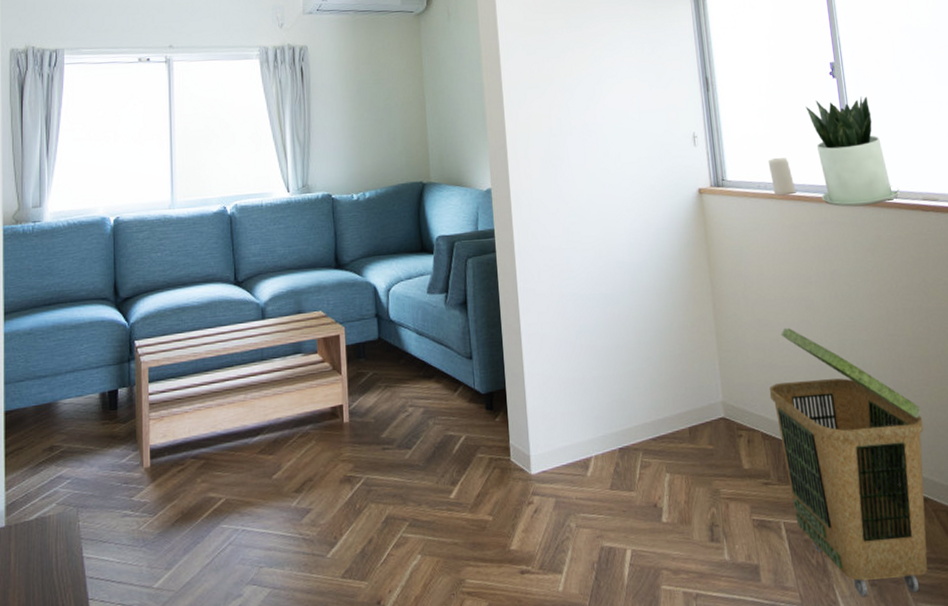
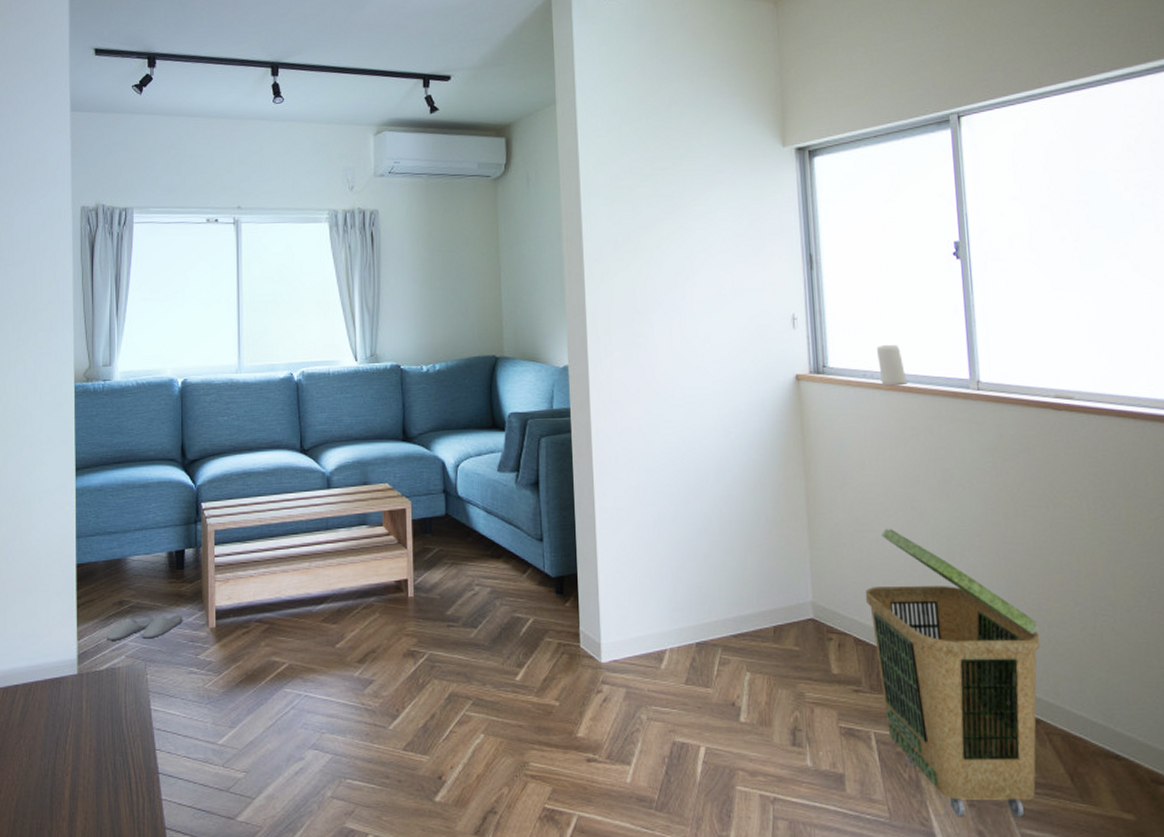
slippers: none [36,456,117,489] -> present [106,614,183,641]
planter: present [805,96,900,207] -> none [923,280,1028,402]

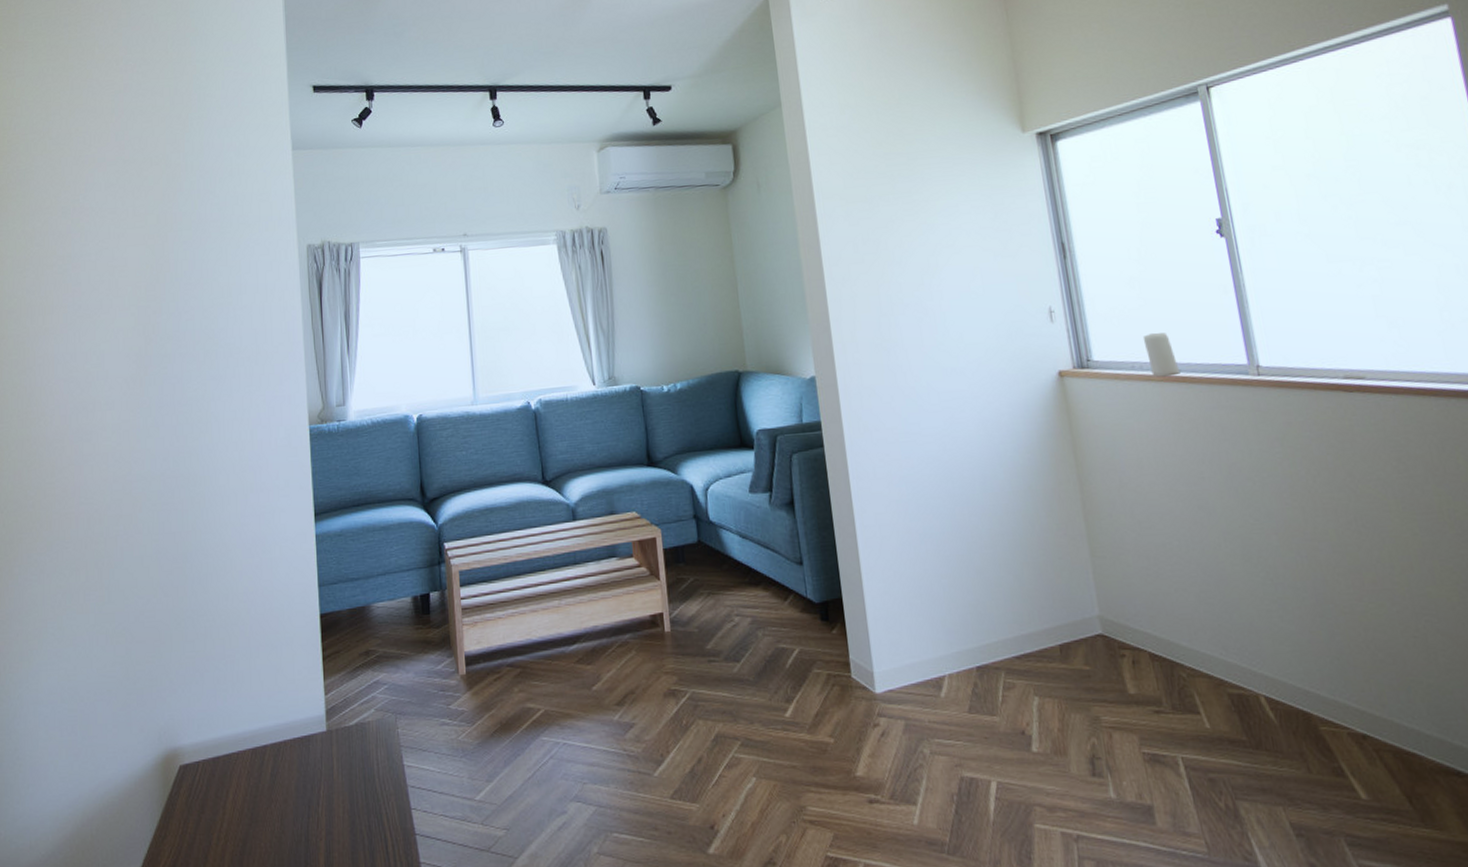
slippers: present [106,614,183,641] -> none [354,662,432,694]
laundry basket: present [865,528,1041,818] -> none [1156,530,1371,850]

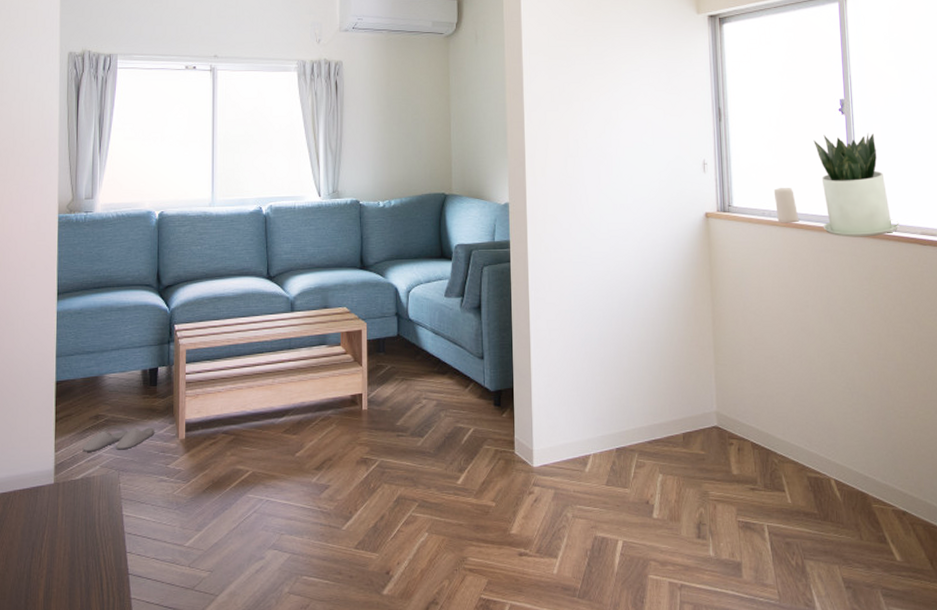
slippers: none [354,662,432,694] -> present [82,427,155,452]
planter: none [1187,257,1314,389] -> present [813,133,899,238]

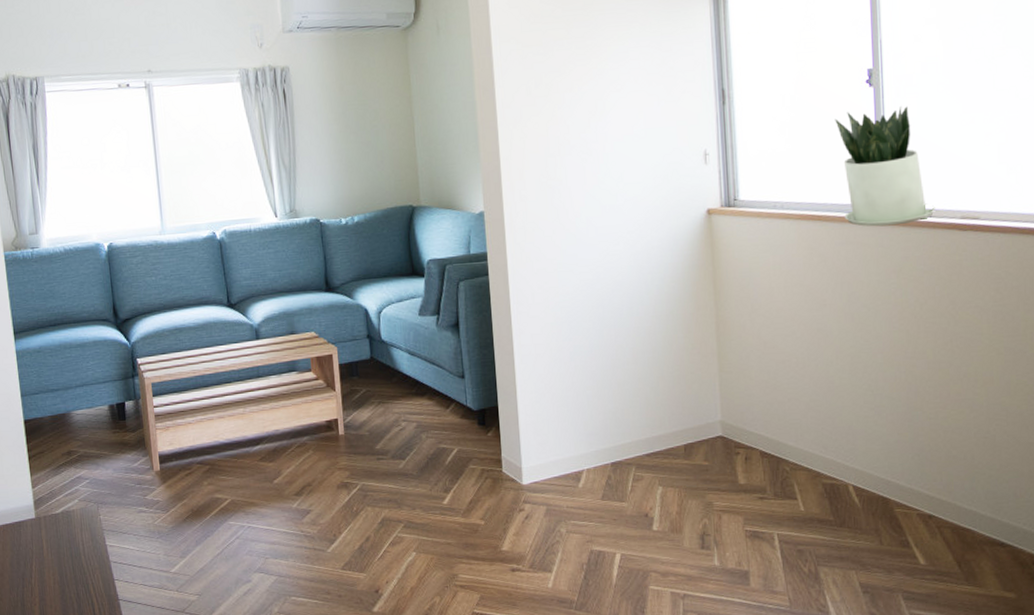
slippers: present [82,427,155,452] -> none [59,460,129,487]
candle: present [773,187,799,223] -> none [787,175,817,216]

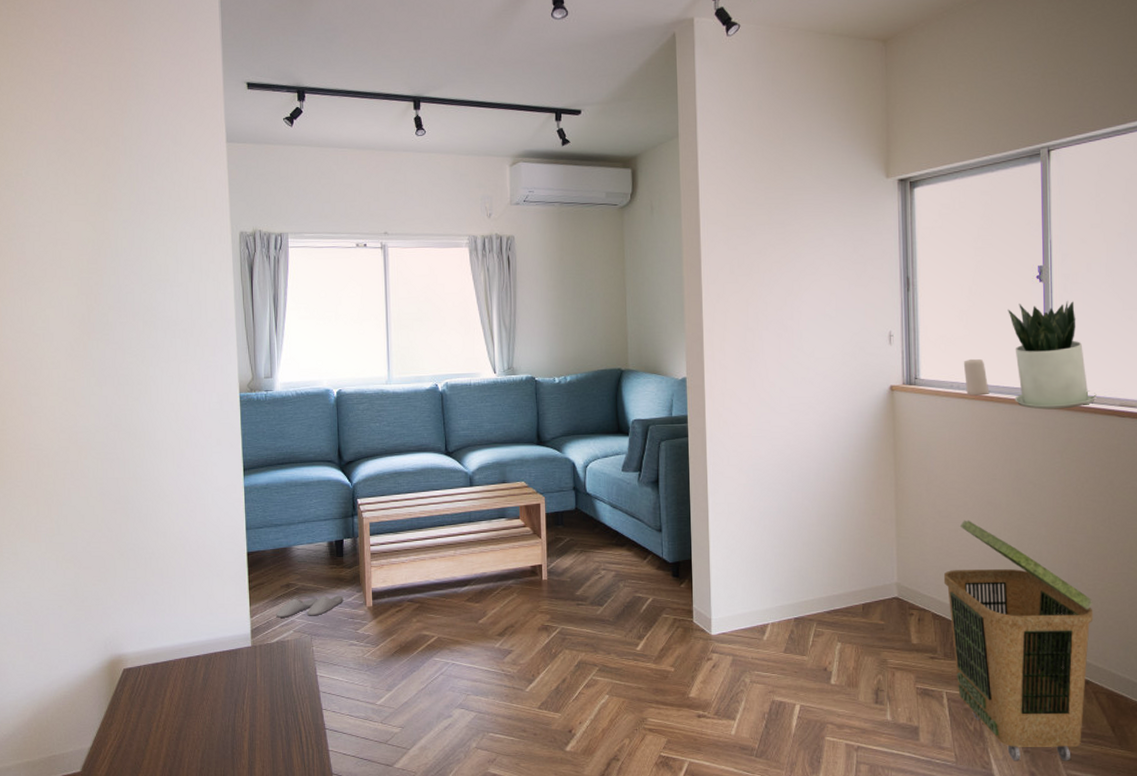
slippers: none [59,460,129,487] -> present [276,595,344,618]
laundry basket: none [771,350,936,603] -> present [943,520,1094,761]
candle: none [787,175,817,216] -> present [963,358,990,396]

